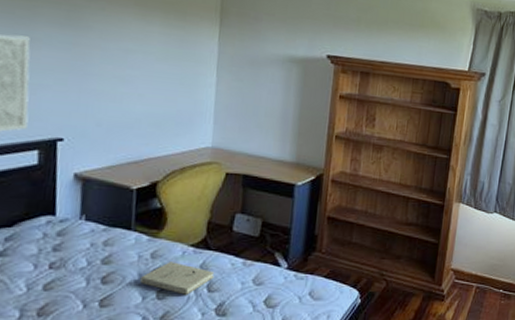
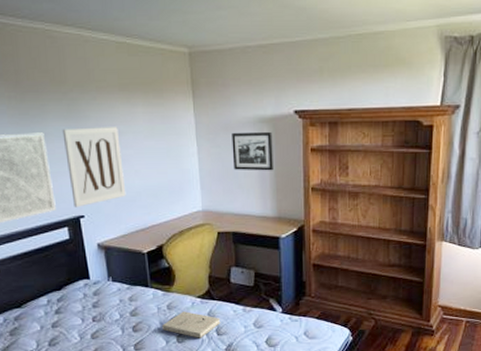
wall art: none [52,36,126,129] -> present [62,127,126,207]
picture frame: none [254,69,302,114] -> present [232,131,275,171]

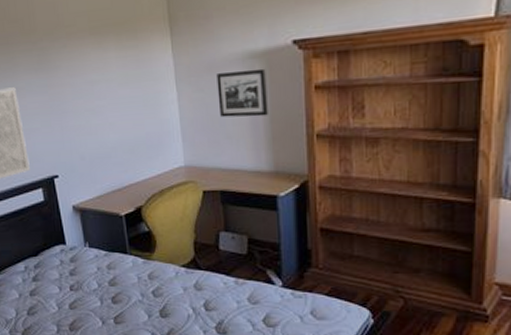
wall art: present [62,127,126,207] -> none [33,76,101,167]
book: present [162,311,221,338] -> none [143,282,209,314]

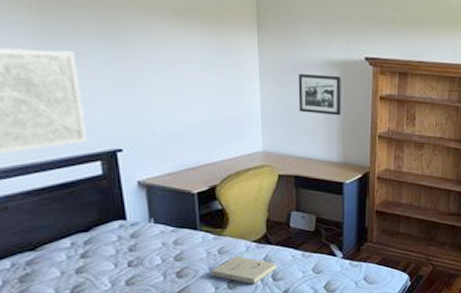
book: none [143,282,209,314] -> present [212,256,278,284]

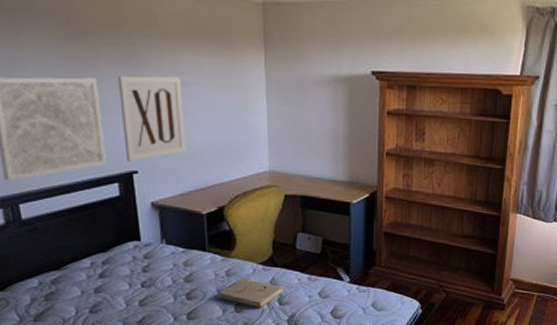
wall art: none [98,50,176,140] -> present [117,75,186,162]
picture frame: present [298,73,342,116] -> none [304,90,349,133]

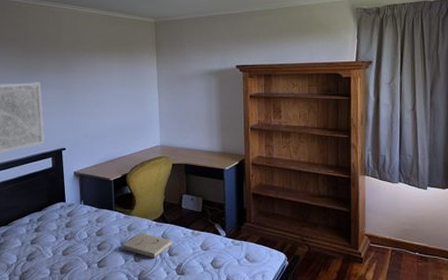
wall art: present [117,75,186,162] -> none [54,78,100,141]

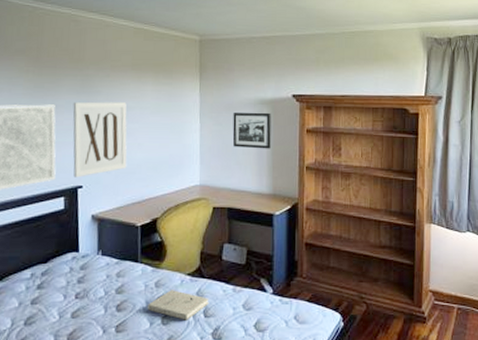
wall art: none [54,78,100,141] -> present [73,101,127,178]
picture frame: none [186,82,220,114] -> present [232,112,272,149]

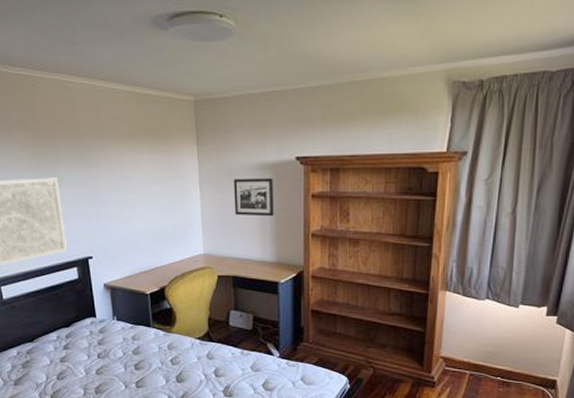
wall art: present [73,101,127,178] -> none [74,172,132,249]
book: present [148,290,209,320] -> none [163,352,219,379]

